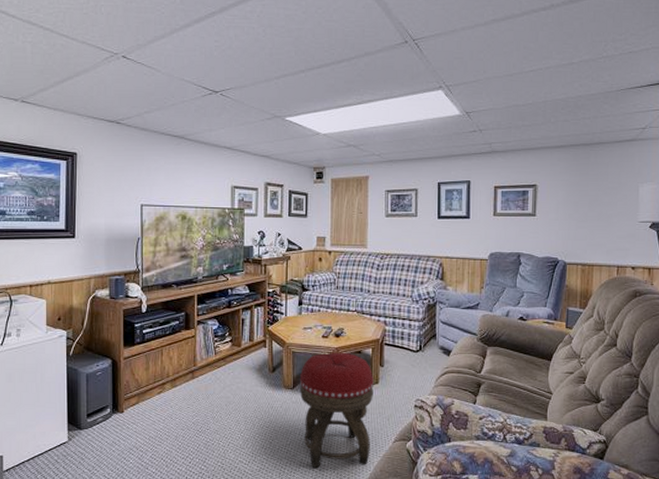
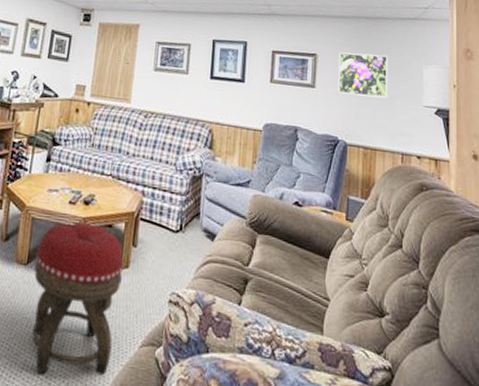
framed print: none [557,178,606,219] -> present [338,52,388,99]

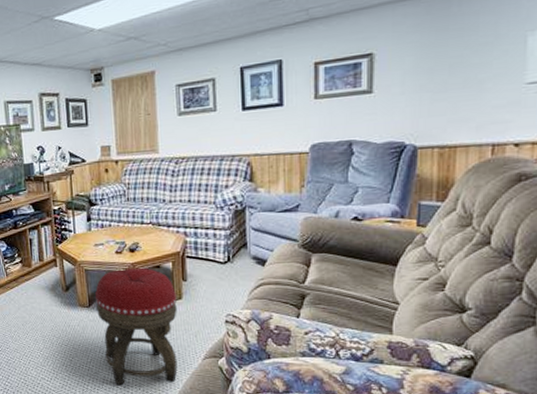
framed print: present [338,52,388,99] -> none [403,31,475,92]

